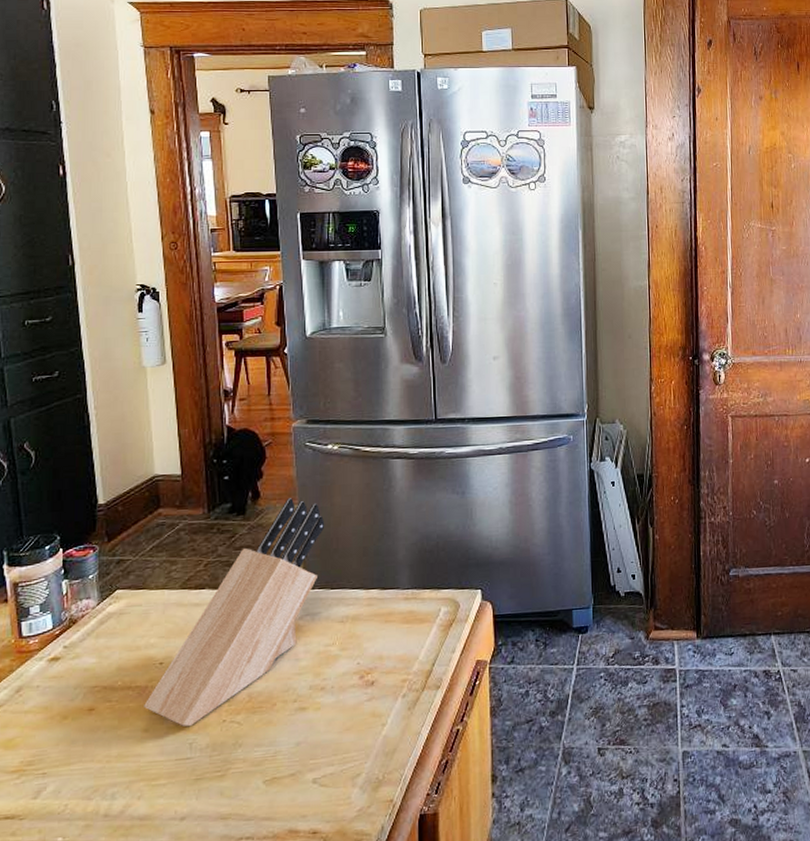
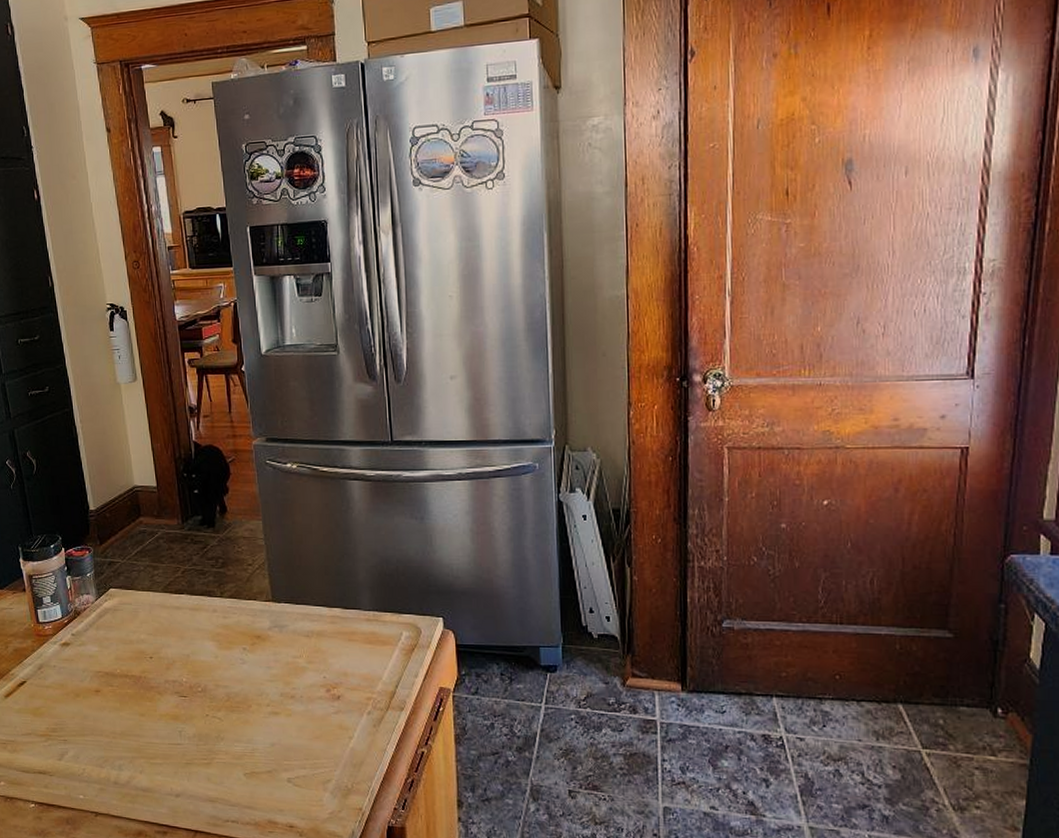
knife block: present [144,498,325,727] -> none [139,514,288,717]

